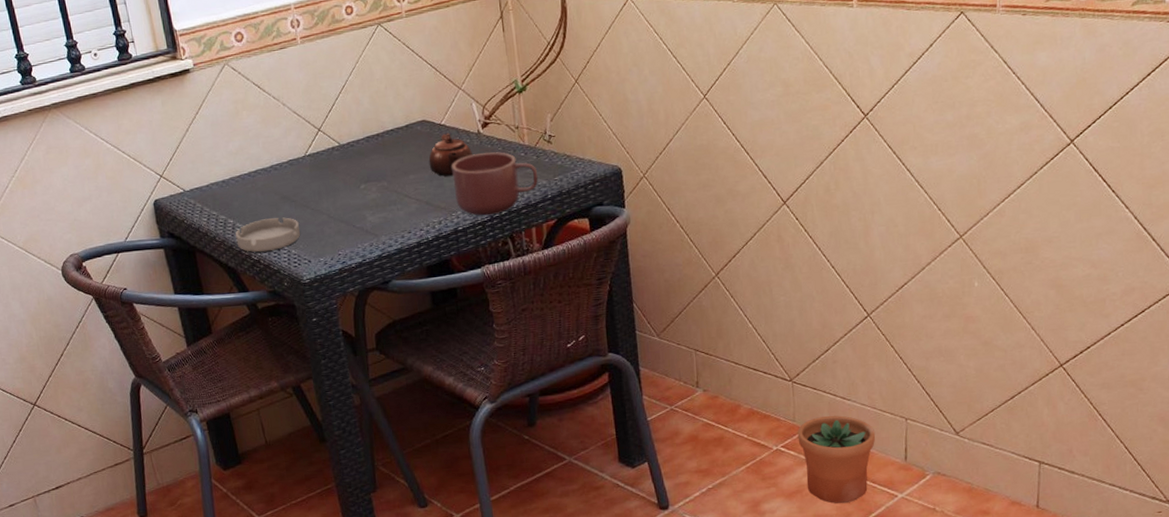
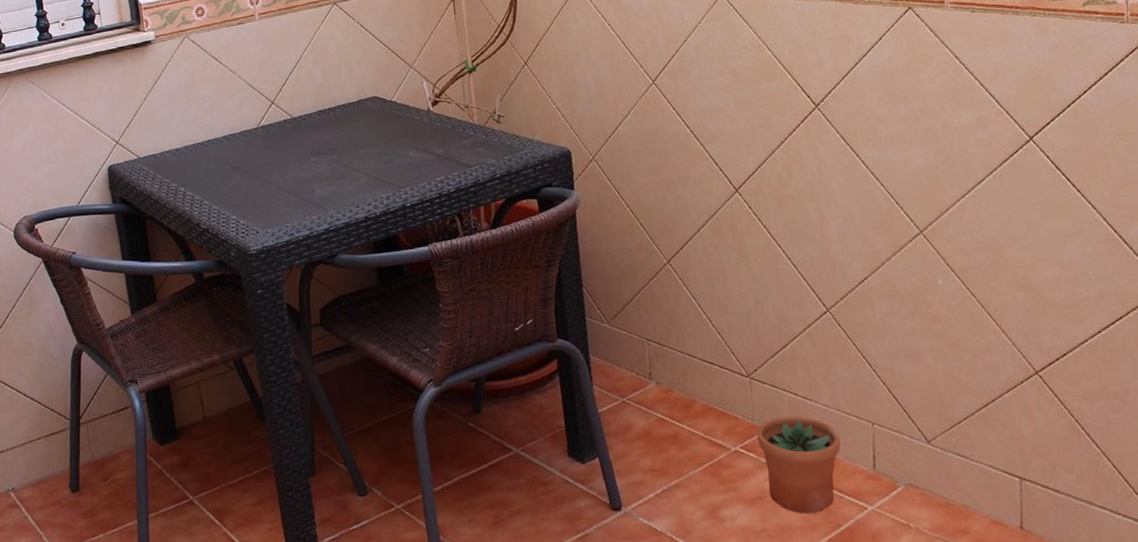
ashtray: present [235,217,301,252] -> none [186,187,250,221]
teapot: present [428,132,472,177] -> none [378,109,422,152]
cup: present [452,152,538,216] -> none [401,129,487,193]

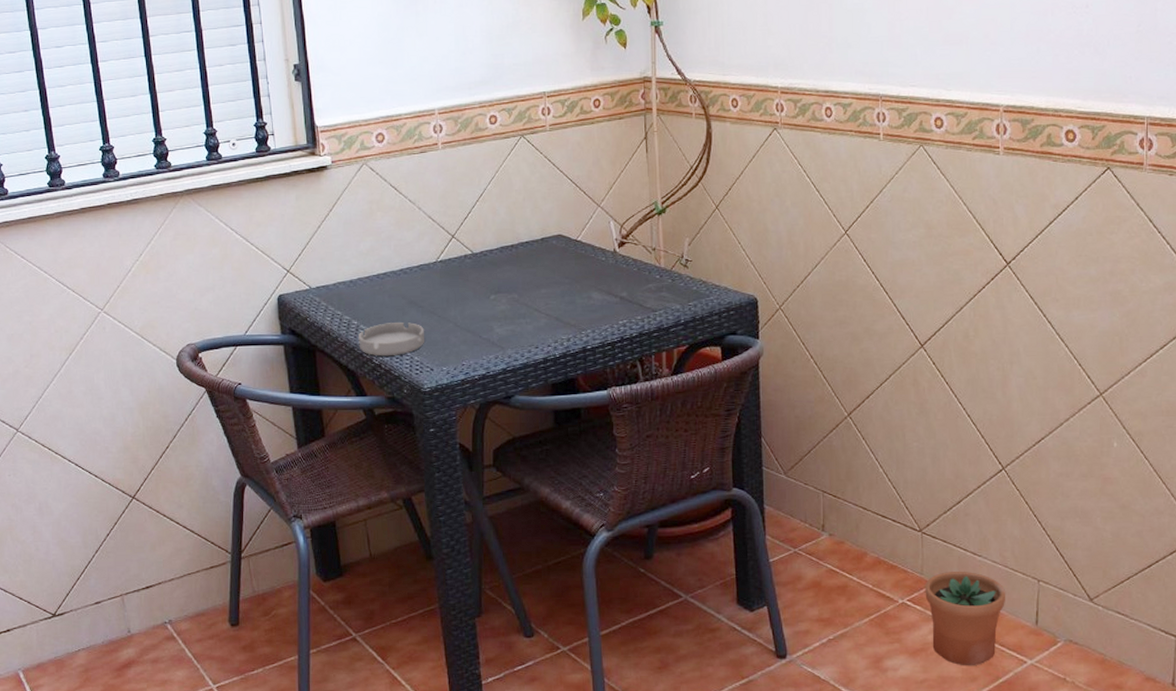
ashtray: none [186,187,250,221] -> present [359,322,425,357]

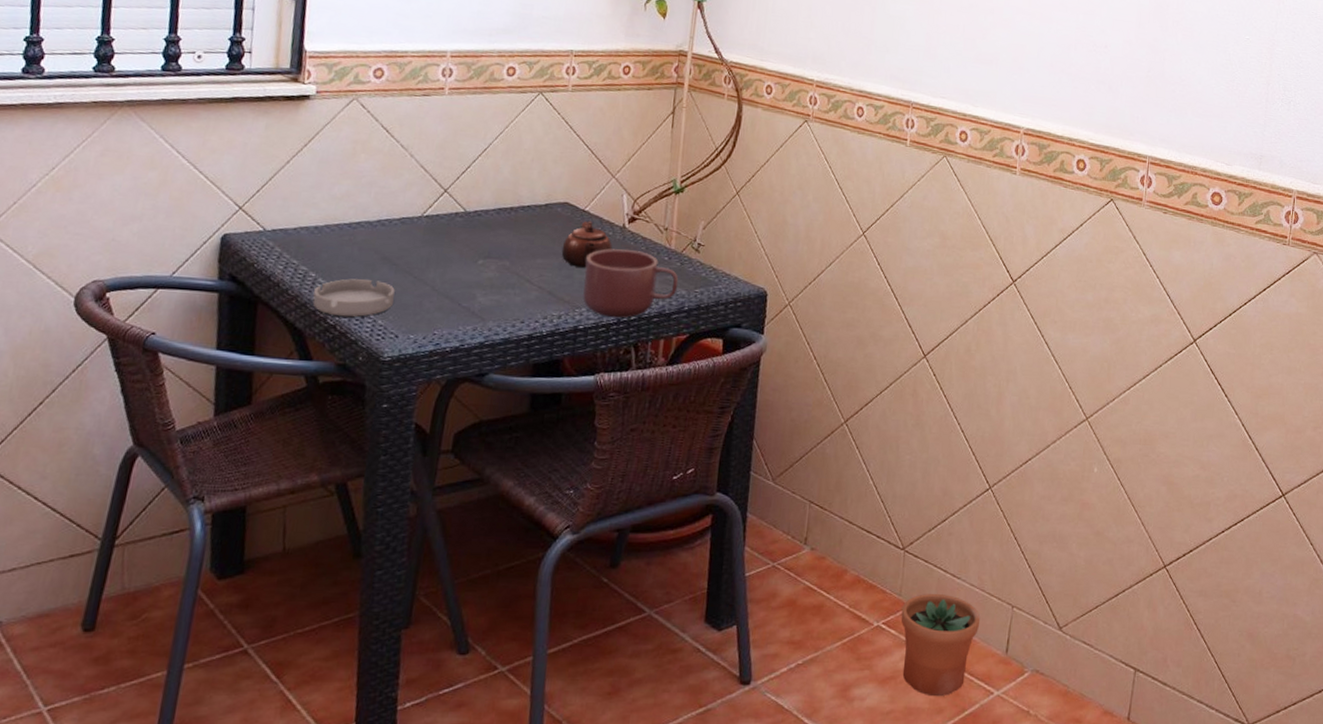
teapot: none [562,249,607,293] -> present [561,220,612,268]
cup: none [585,271,672,336] -> present [583,248,679,319]

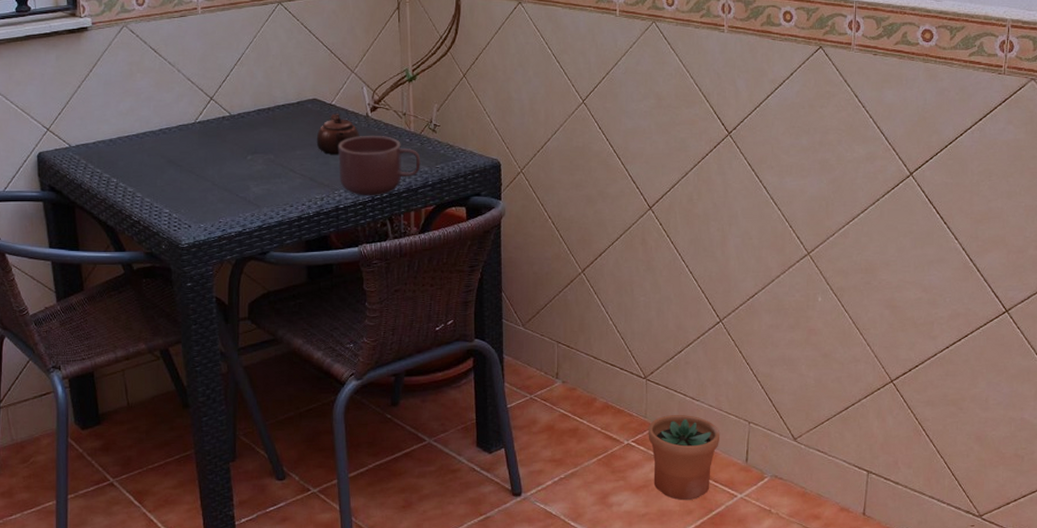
ashtray: present [312,278,395,317] -> none [118,181,184,213]

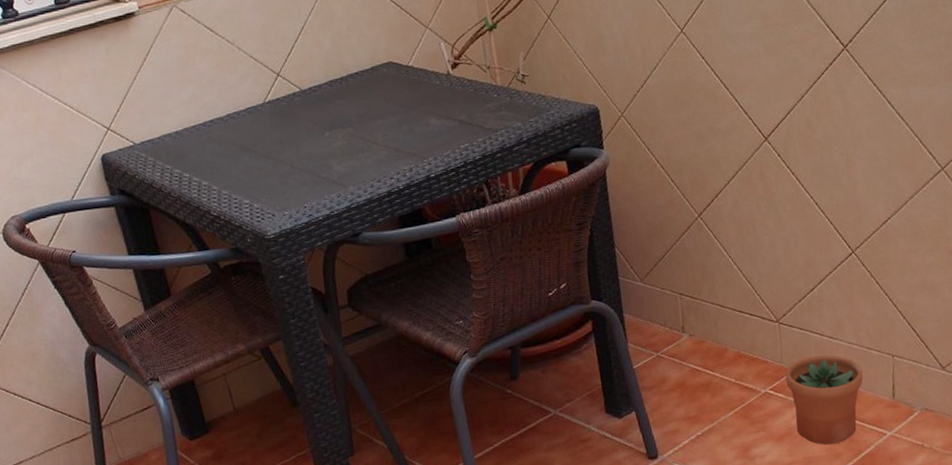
teapot: present [316,113,359,155] -> none [396,74,443,121]
cup: present [338,135,421,196] -> none [421,93,513,162]

